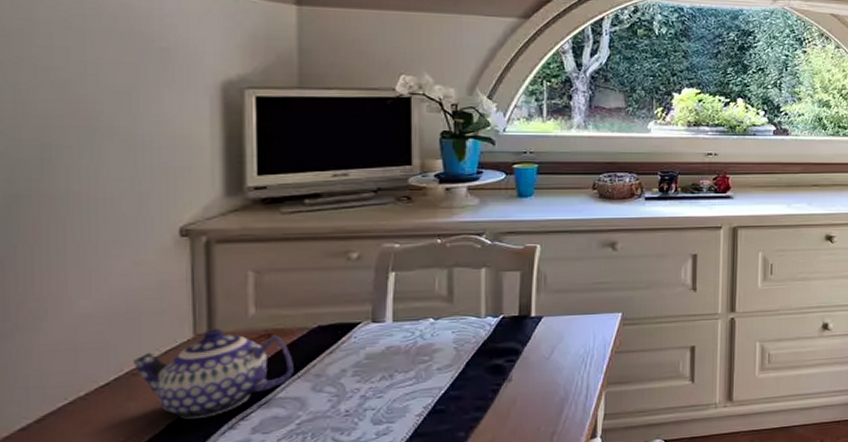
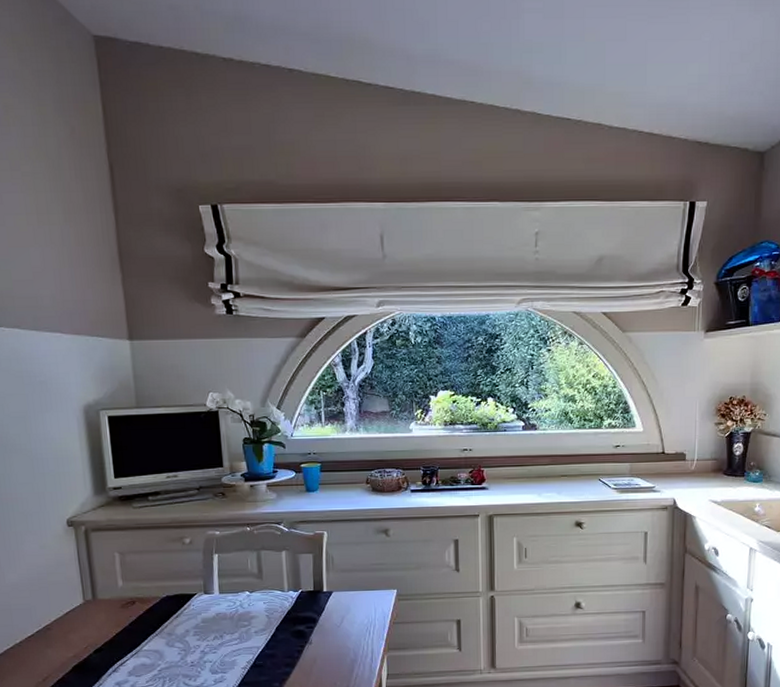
teapot: present [134,329,294,419] -> none [47,596,153,663]

